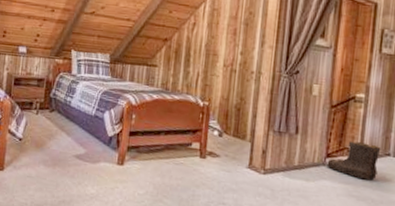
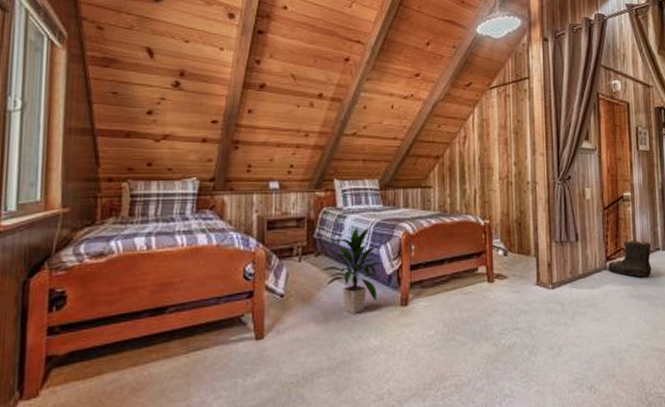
indoor plant: none [52,93,107,164] -> present [320,227,384,314]

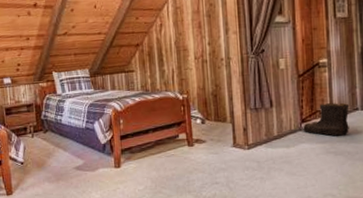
indoor plant: present [320,227,384,314] -> none [49,108,99,175]

